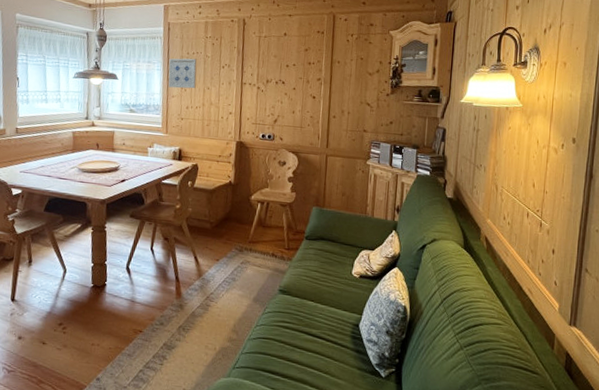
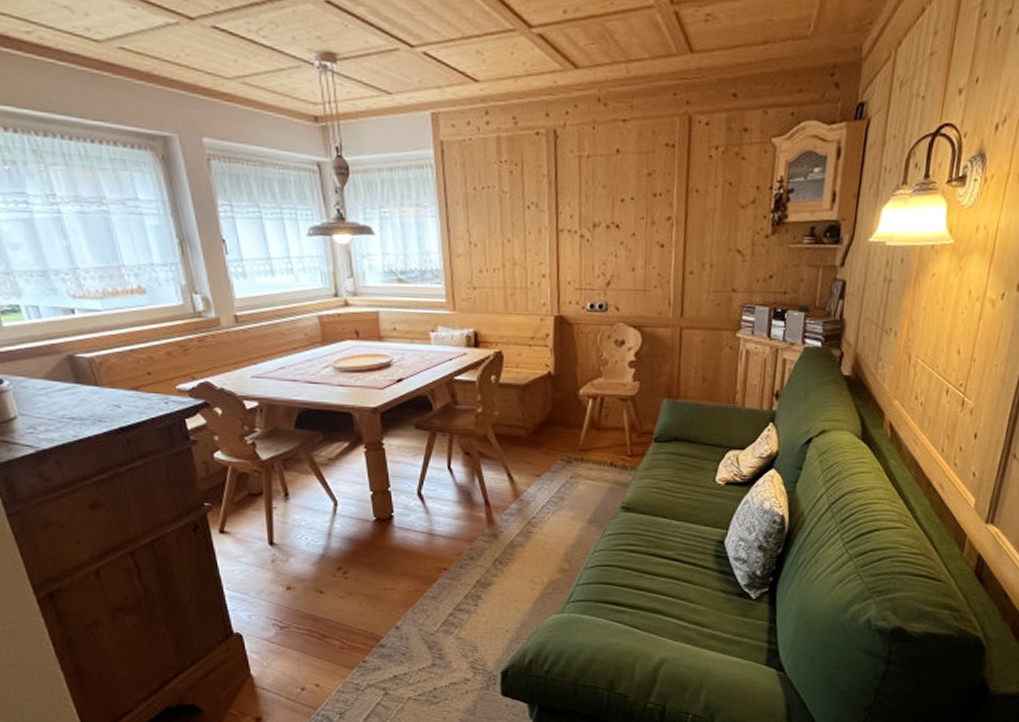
wall art: present [168,58,197,89] -> none [447,196,491,243]

